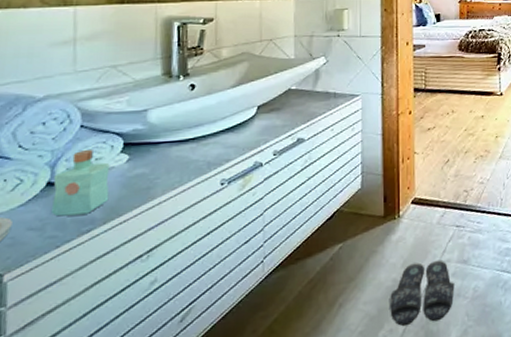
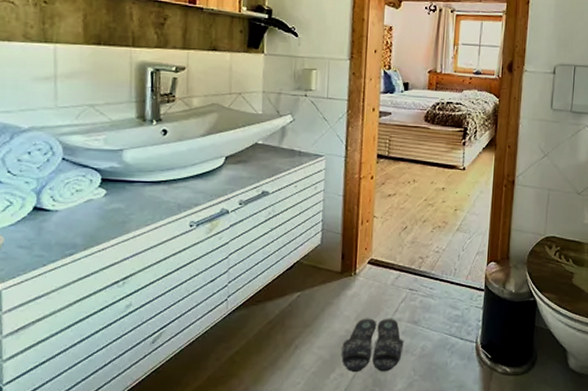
perfume: present [52,149,110,217] -> none [38,180,89,239]

